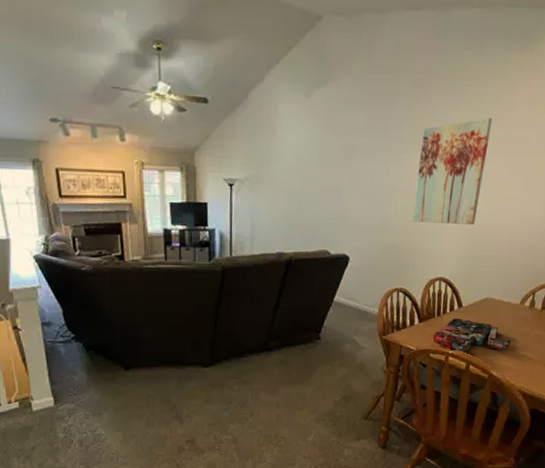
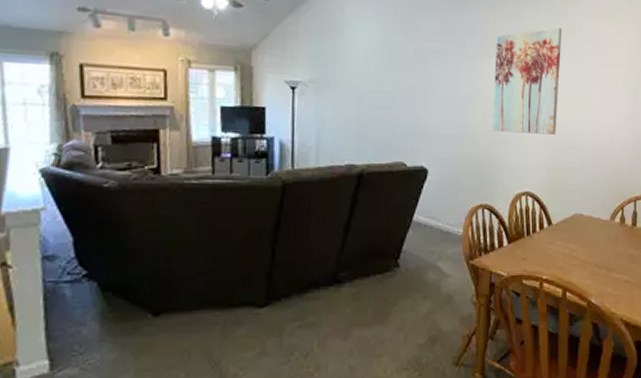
board game: present [433,318,511,354] -> none [525,237,605,279]

